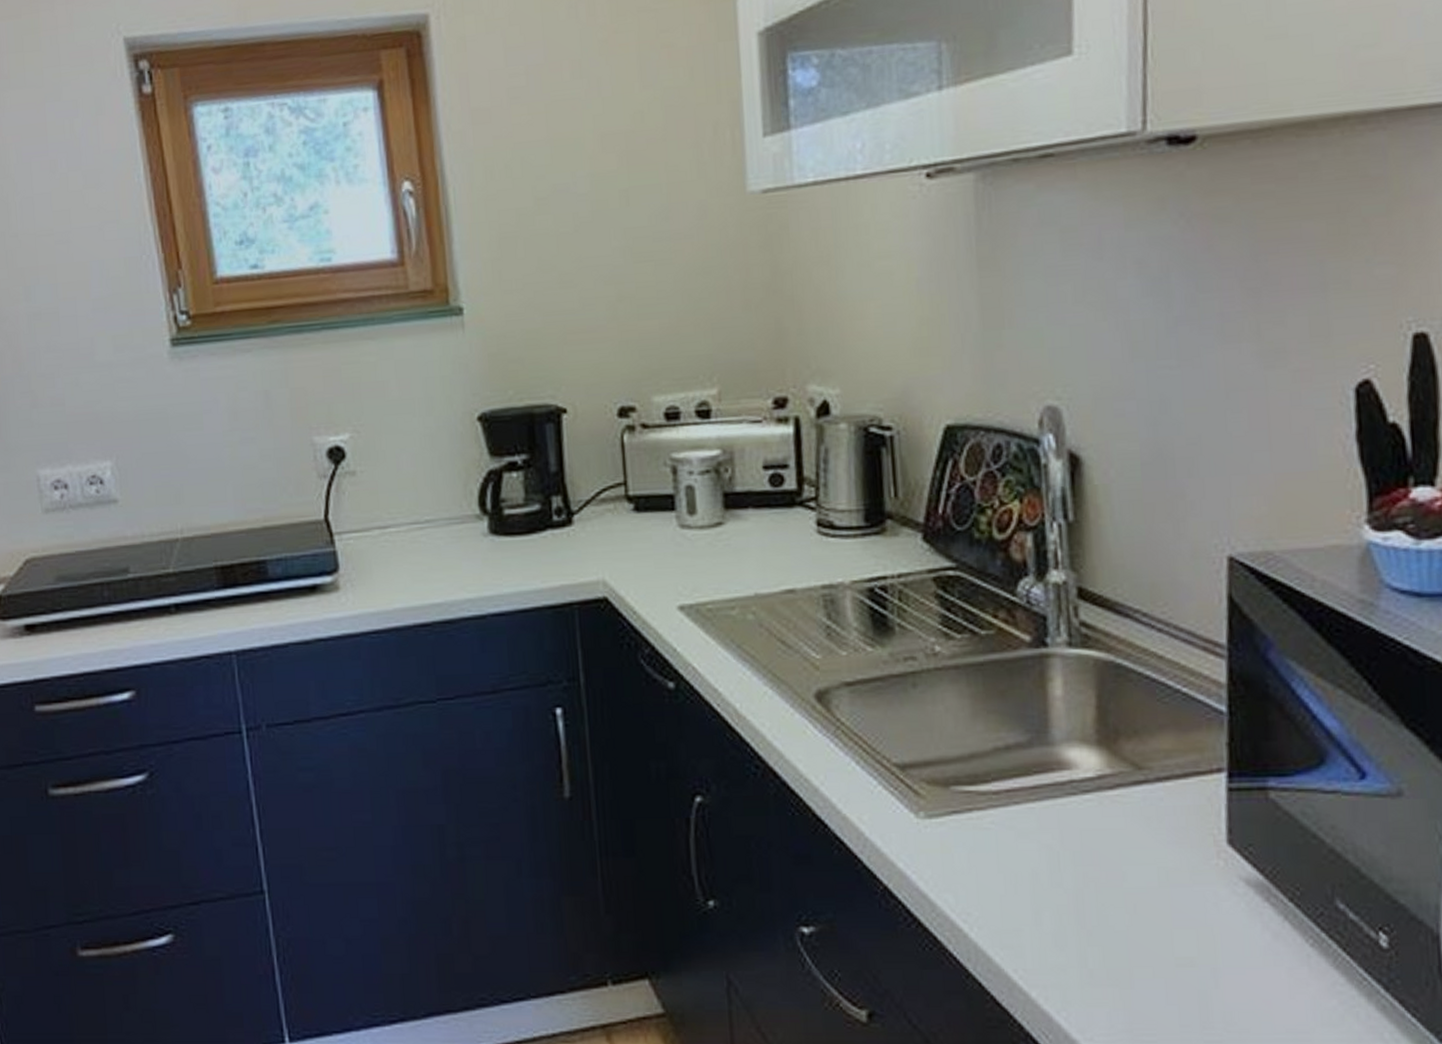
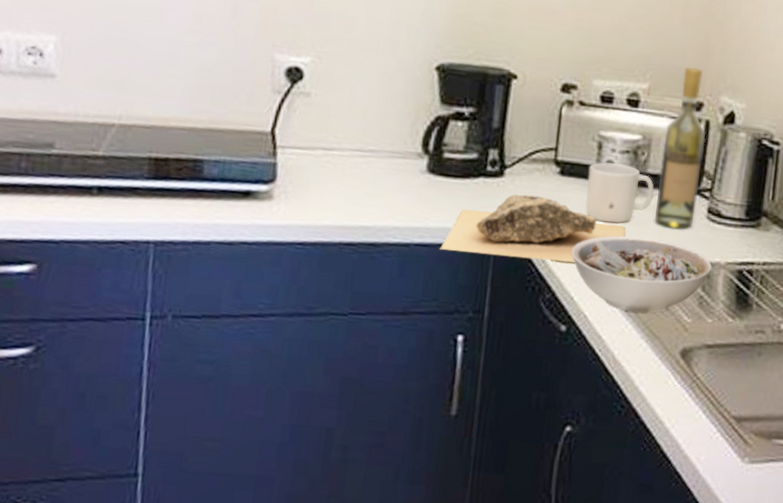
mineral sample: none [519,539,723,616] -> present [440,194,626,263]
bowl: none [664,566,834,656] -> present [571,235,712,313]
mug: none [666,487,748,557] -> present [586,162,654,223]
bottle: none [747,358,803,552] -> present [654,67,706,229]

